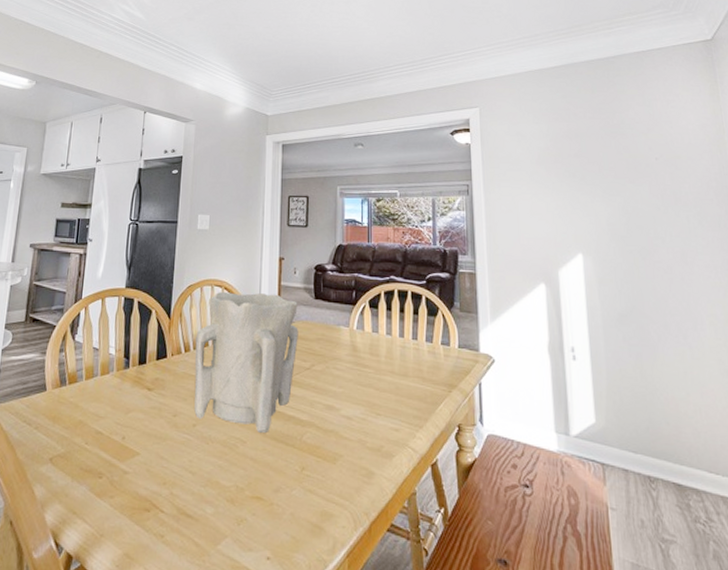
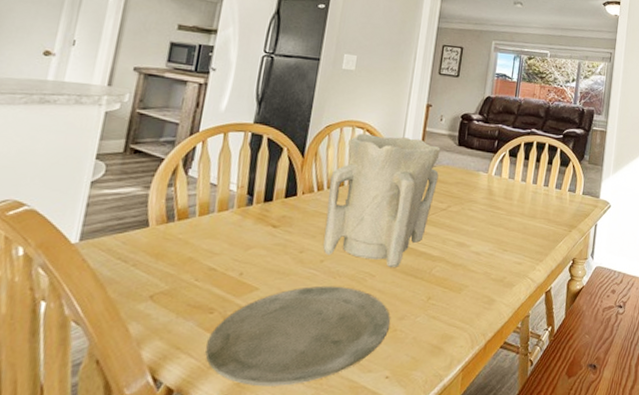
plate: none [97,452,265,561] -> present [205,286,390,387]

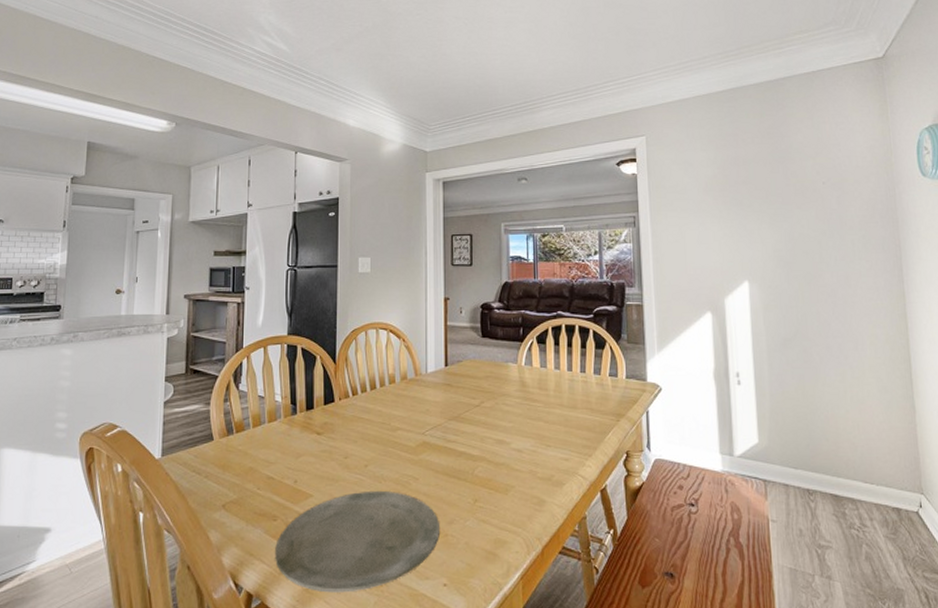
vase: present [323,134,441,267] -> none [363,334,467,469]

